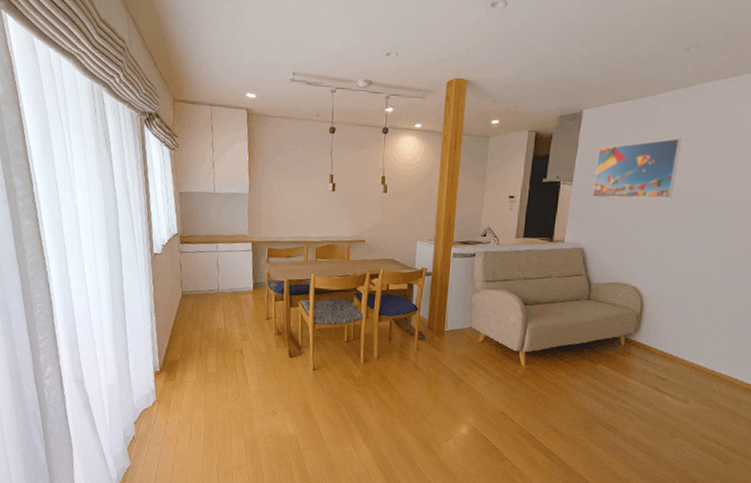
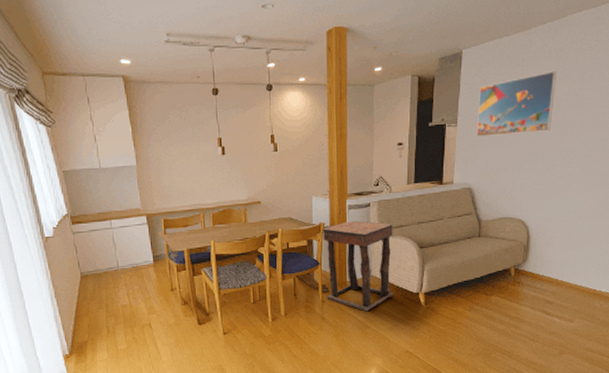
side table: none [422,269,498,365] -> present [322,221,394,312]

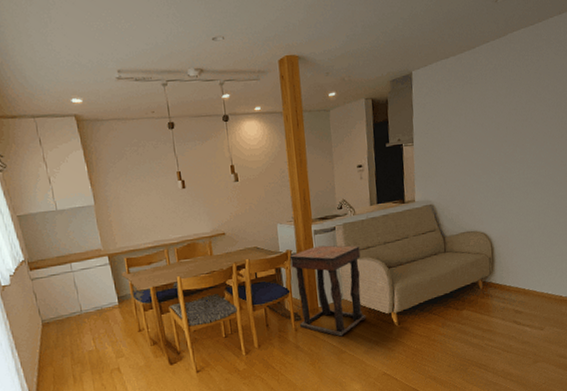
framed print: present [476,70,557,136] -> none [431,86,504,154]

